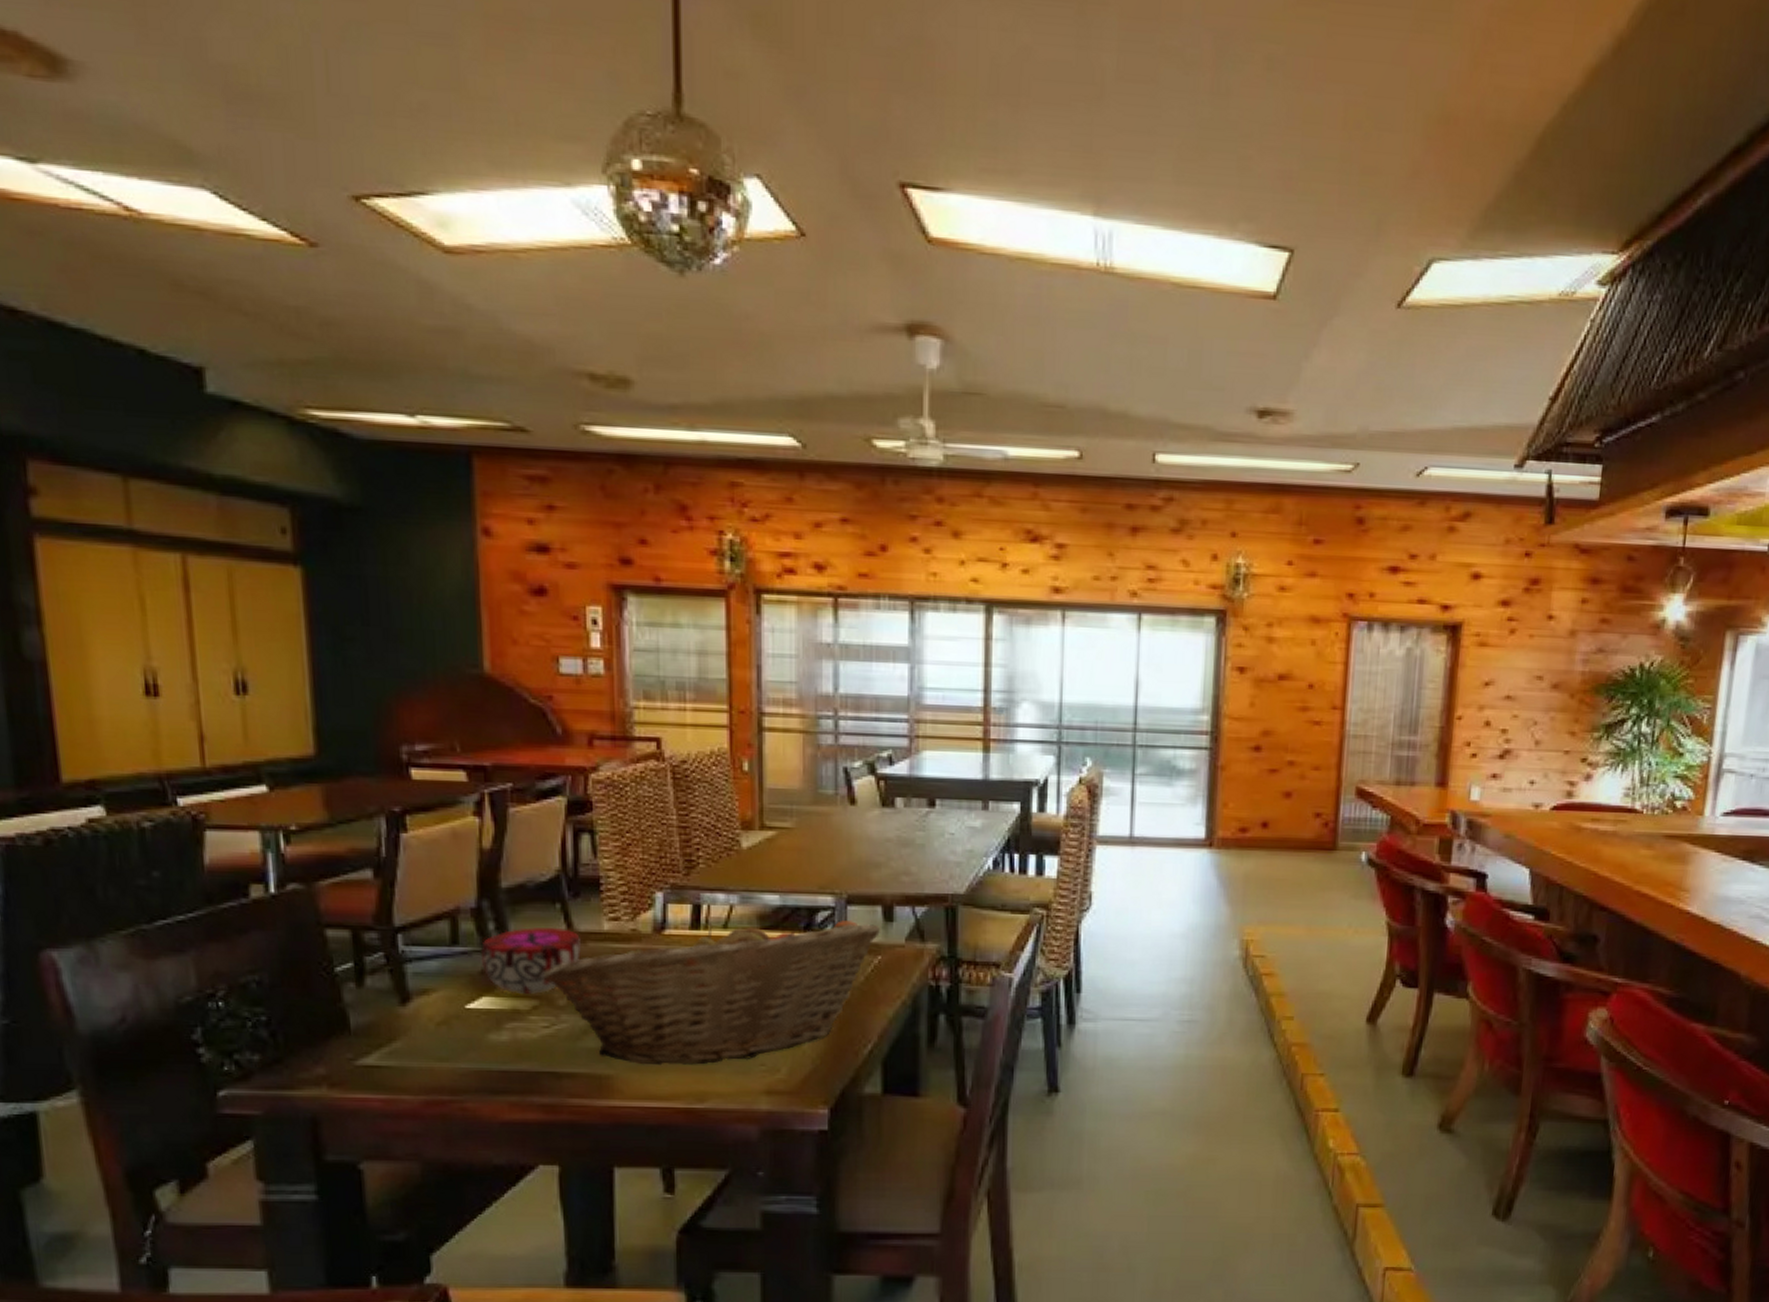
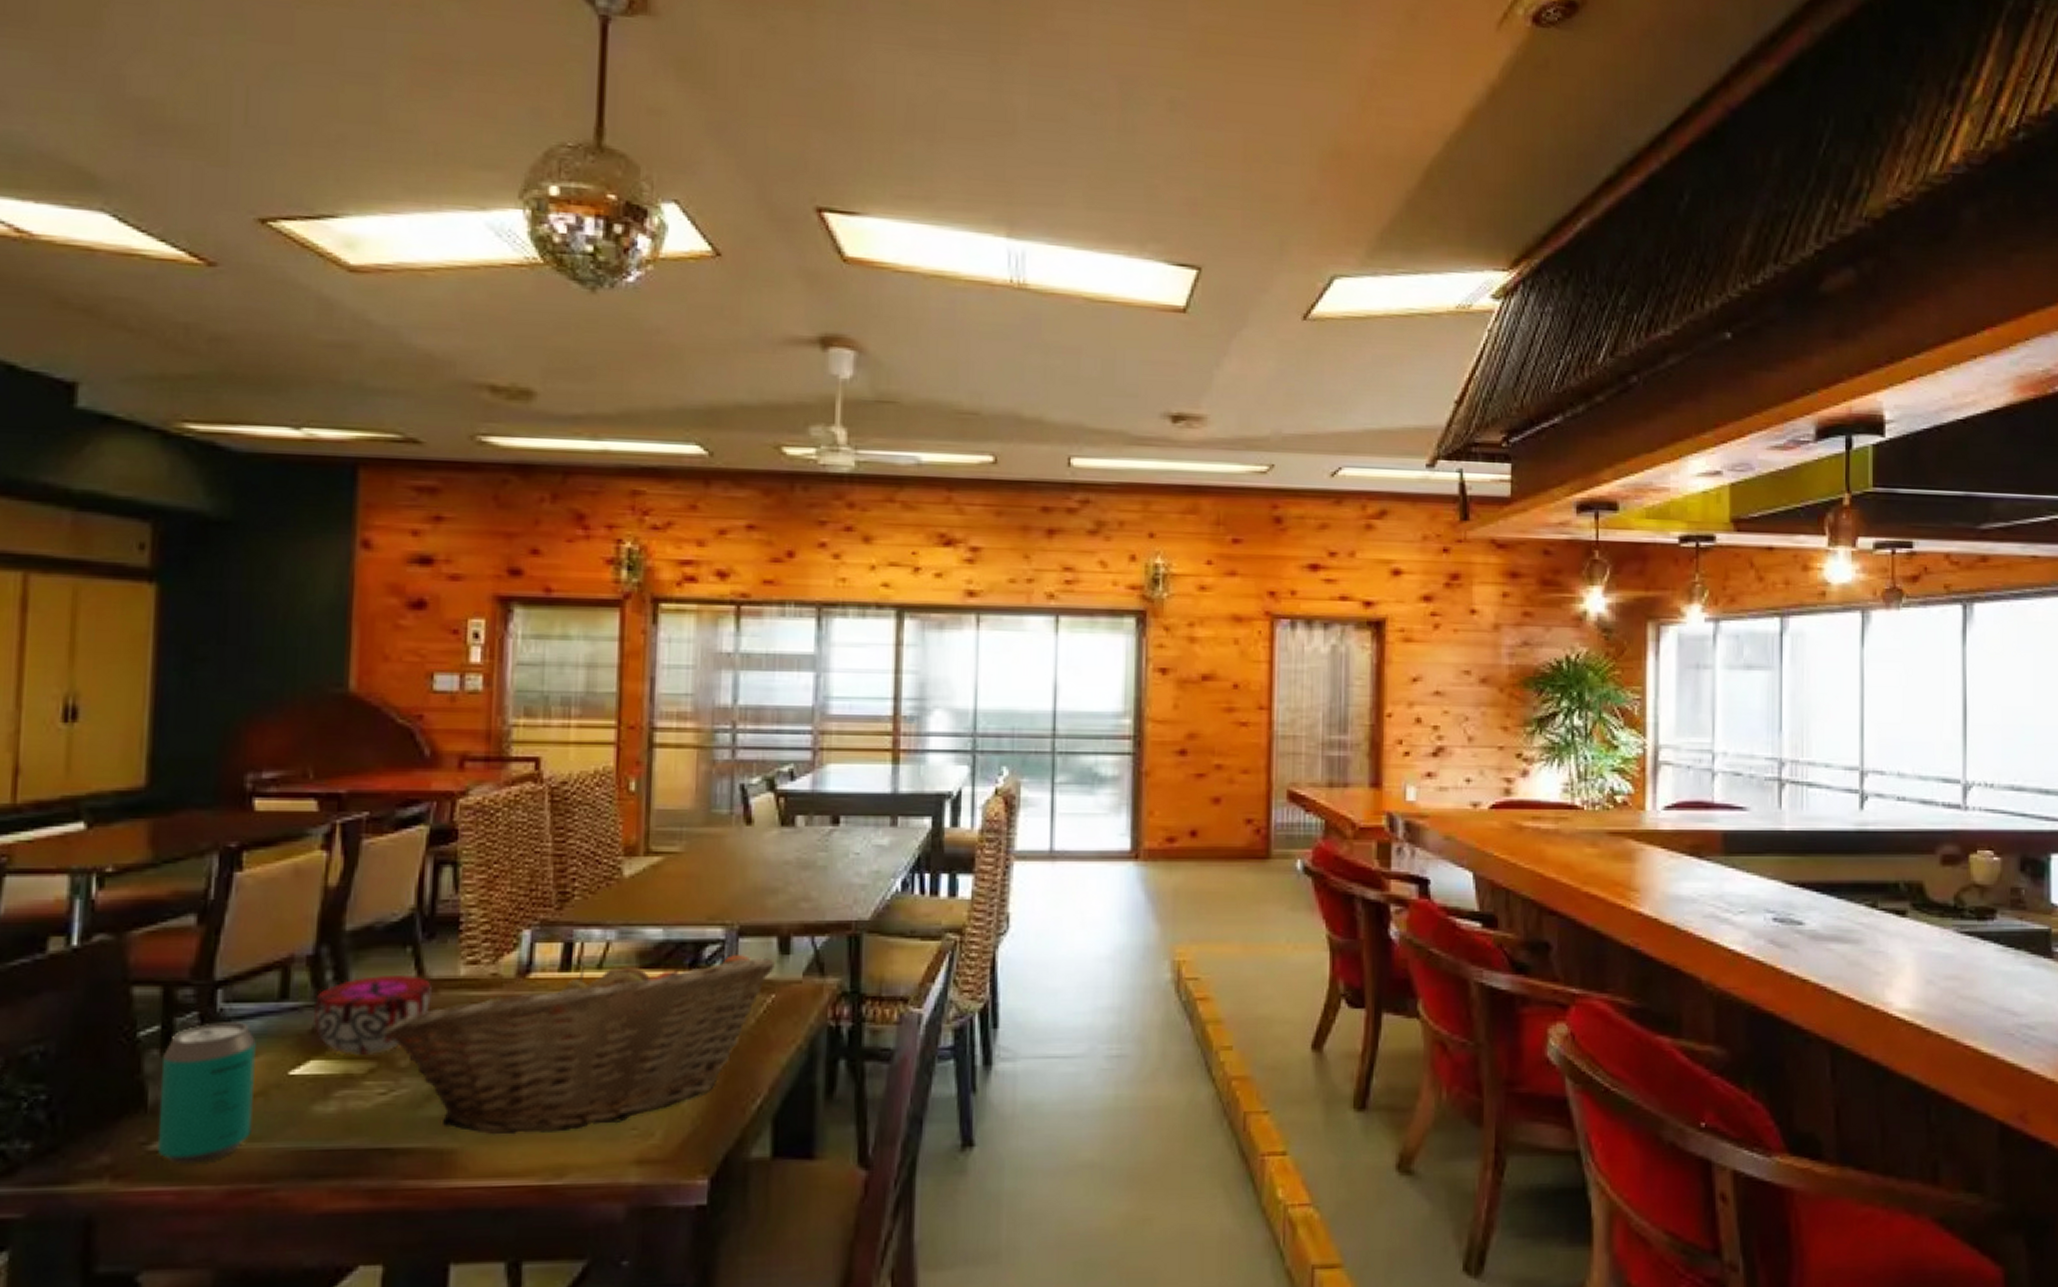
beverage can: none [357,962,439,1077] -> present [157,1022,256,1164]

